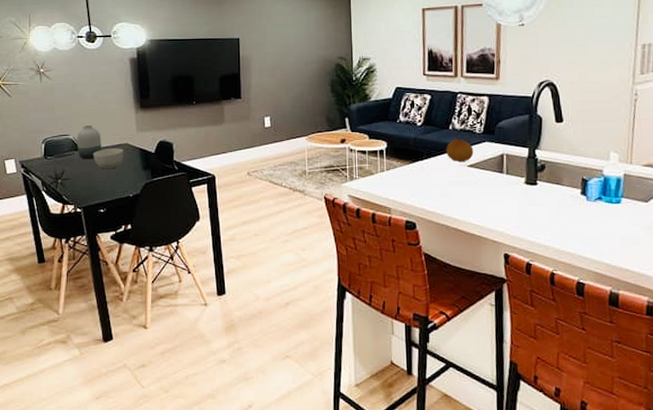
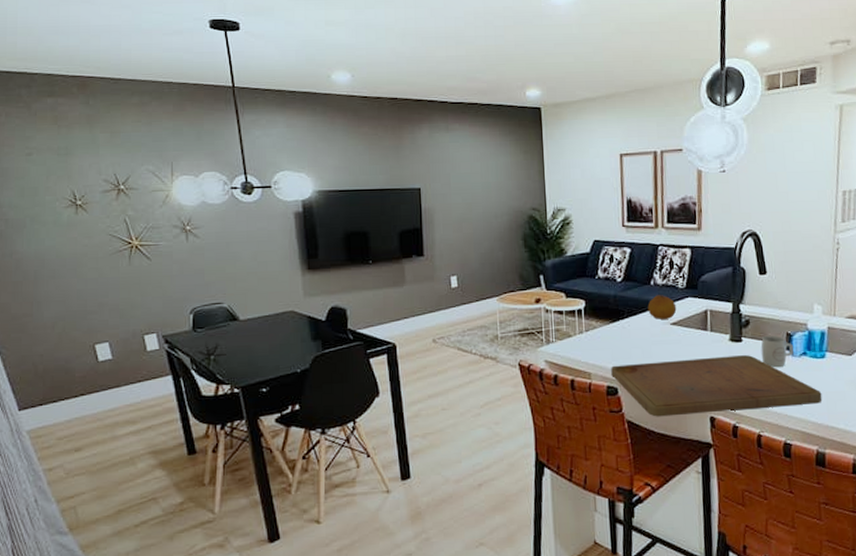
vase: present [76,126,102,159] -> none [231,291,263,331]
bowl: present [92,148,124,169] -> none [251,316,290,342]
cutting board: none [410,198,617,251] -> present [611,355,822,417]
mug: none [556,179,589,210] -> present [761,335,794,367]

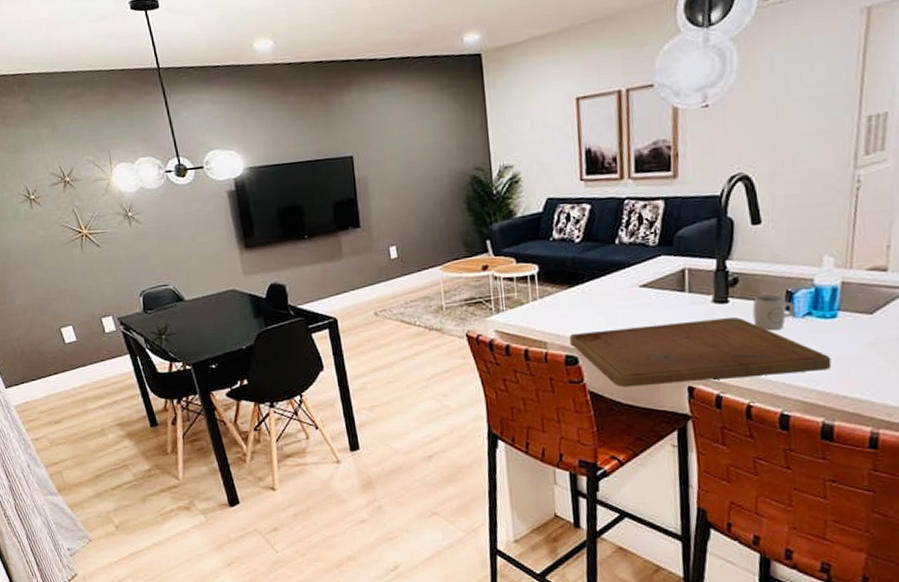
fruit: present [648,295,677,319] -> none [612,254,647,282]

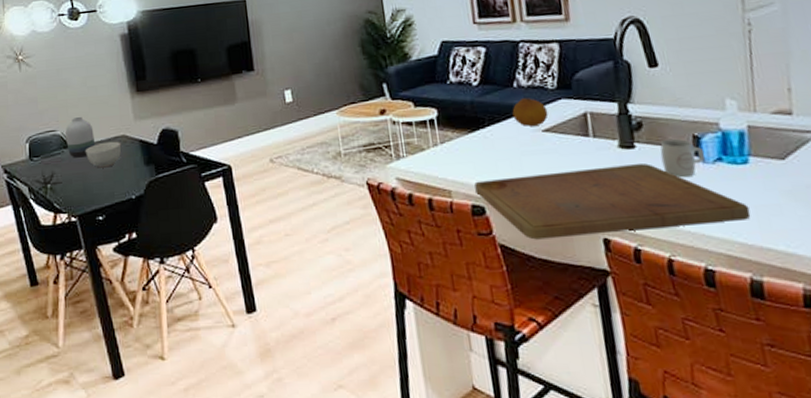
vase: none [176,272,207,311] -> present [65,117,96,158]
bowl: none [196,295,232,320] -> present [85,141,122,168]
fruit: none [612,254,647,282] -> present [512,98,548,126]

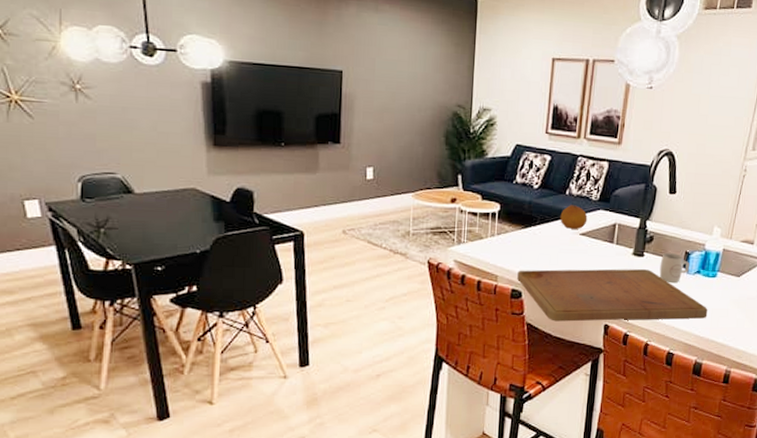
vase: present [65,117,96,158] -> none [126,163,161,205]
bowl: present [85,141,122,168] -> none [148,192,191,219]

